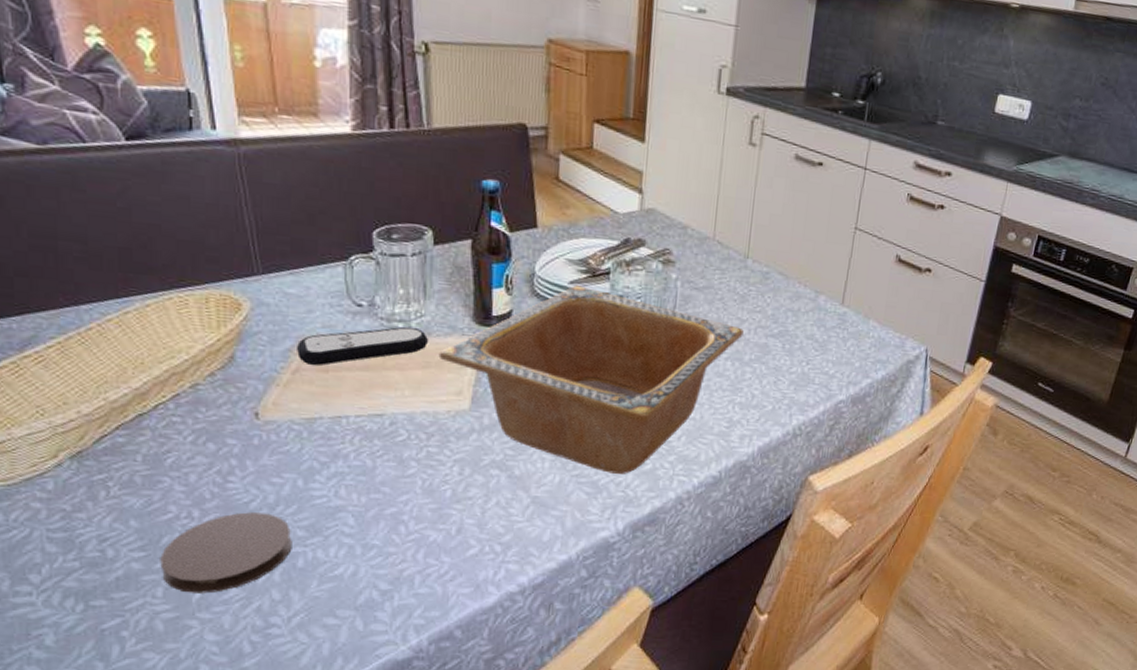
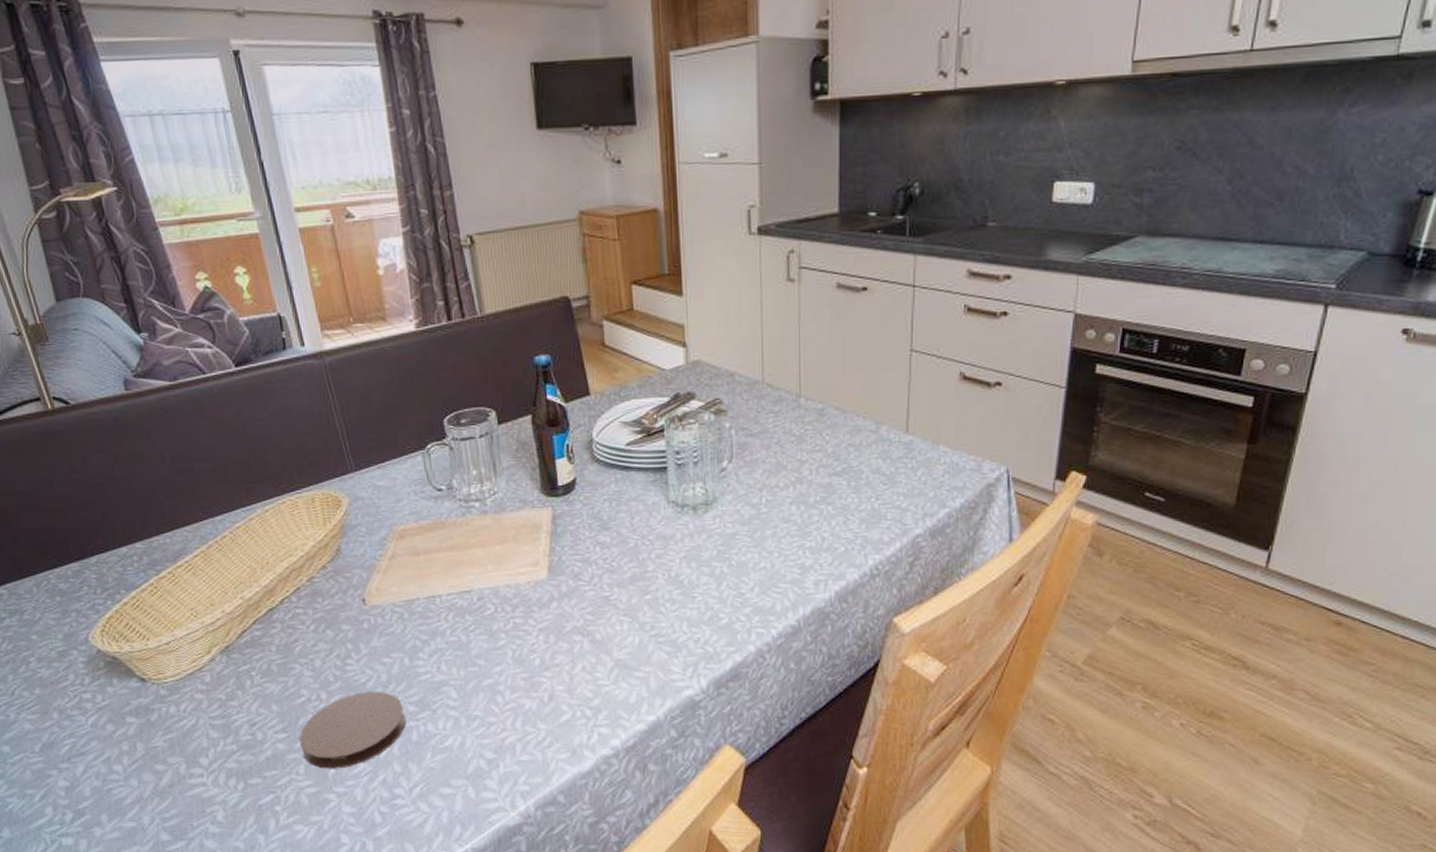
remote control: present [297,326,429,366] -> none [391,505,504,551]
serving bowl: present [438,285,744,474] -> none [514,446,805,631]

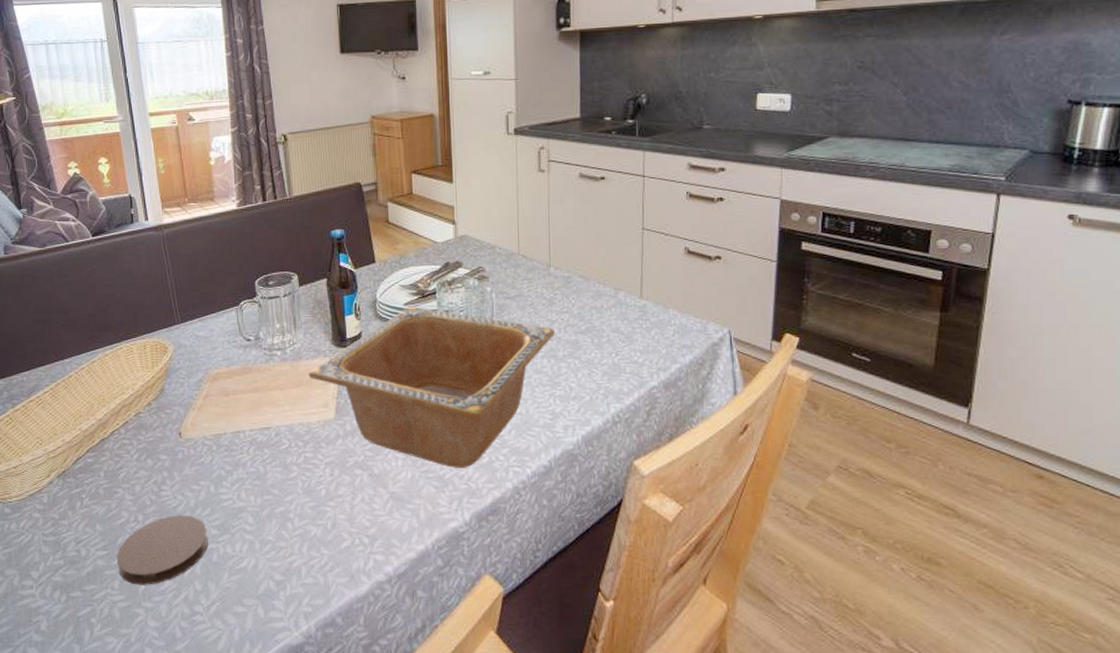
serving bowl: none [514,446,805,631] -> present [308,306,555,468]

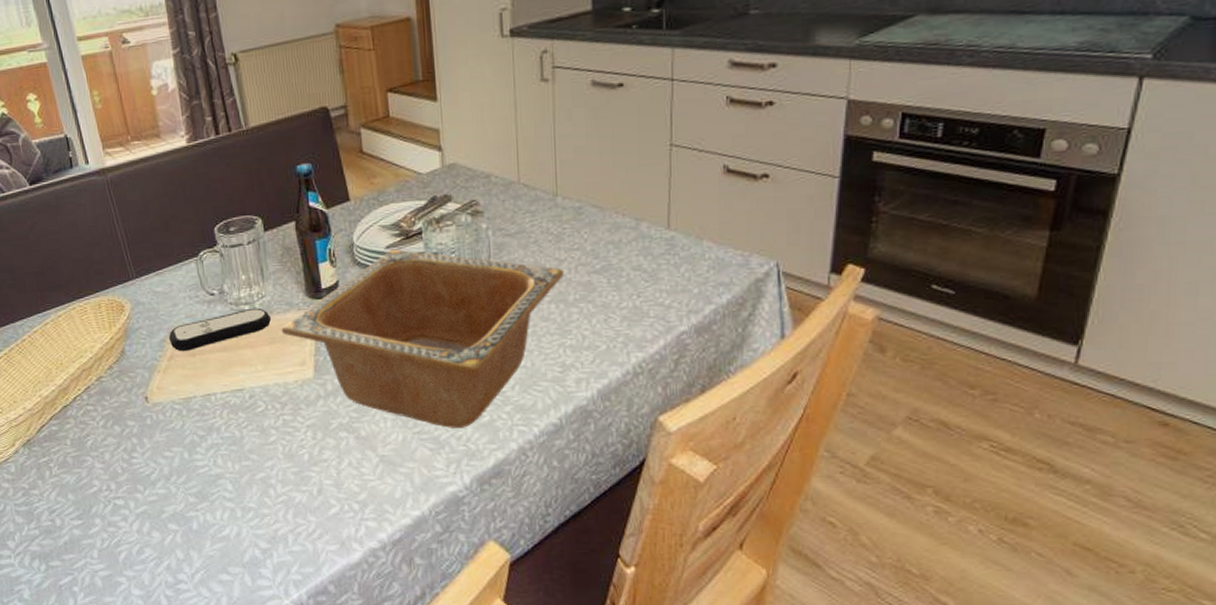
coaster: present [116,515,208,585] -> none [92,483,187,554]
remote control: none [206,353,301,392] -> present [169,307,272,352]

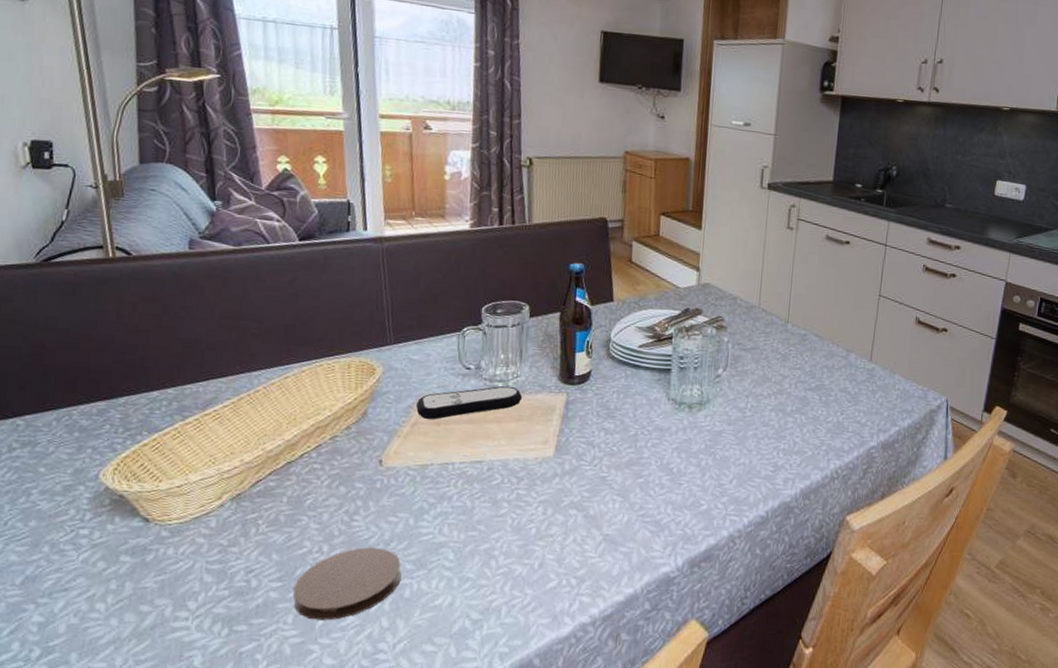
coaster: none [92,483,187,554] -> present [293,547,402,621]
serving bowl: present [281,249,564,428] -> none [530,349,786,514]

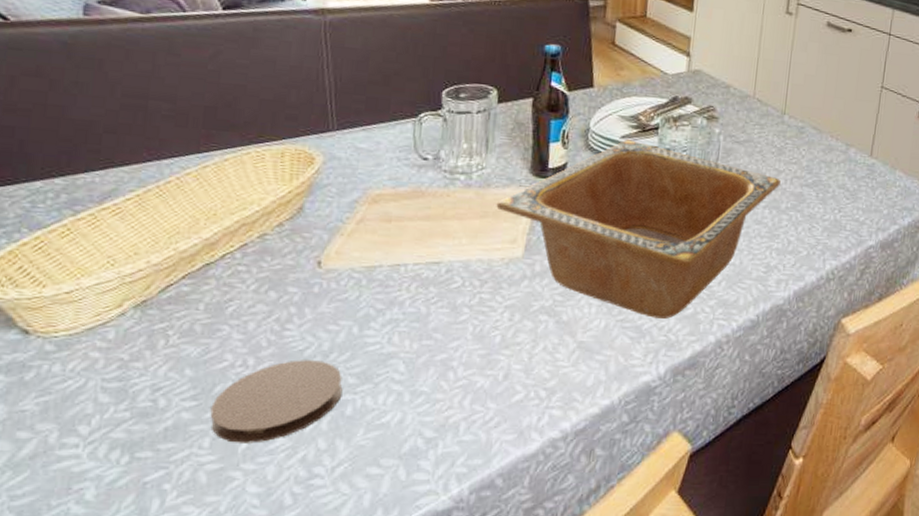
remote control: present [416,385,523,420] -> none [363,178,489,216]
serving bowl: none [530,349,786,514] -> present [496,139,781,319]

